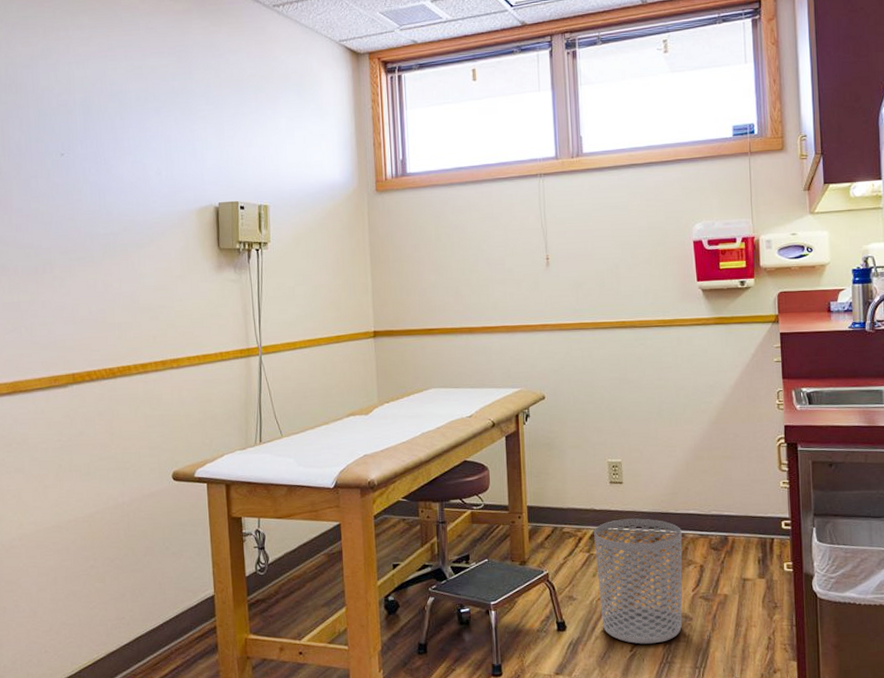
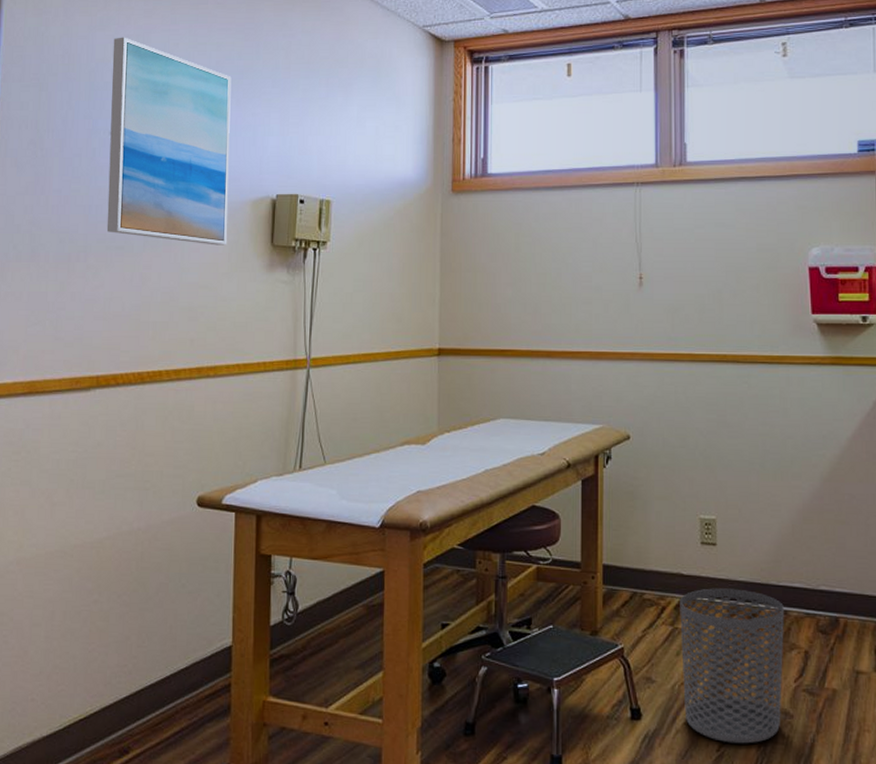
wall art: none [55,64,178,252] -> present [106,37,232,245]

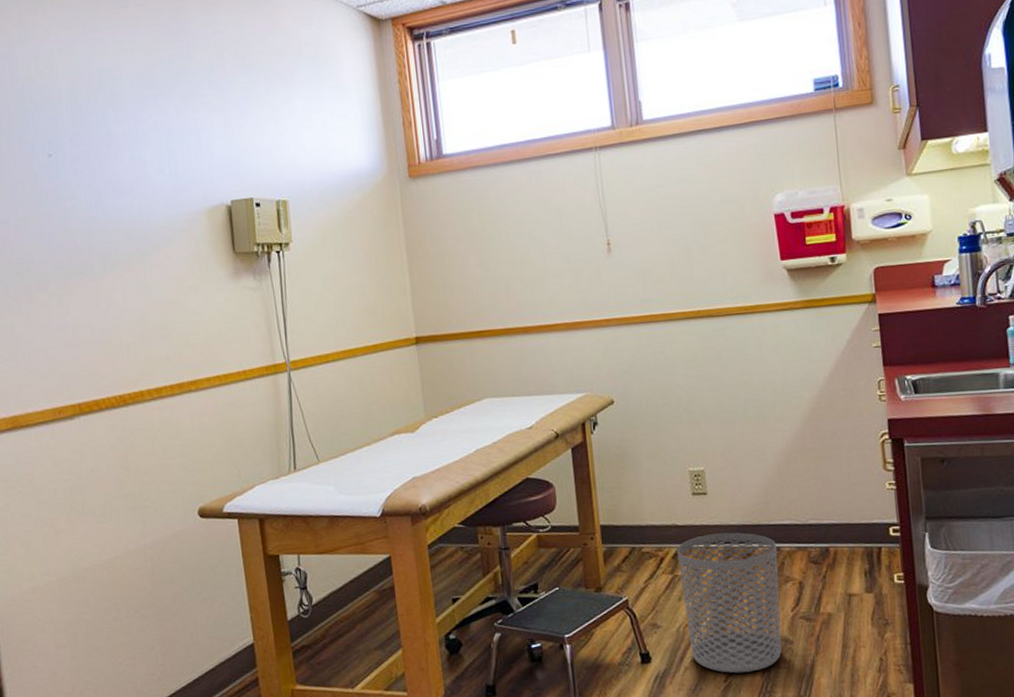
wall art: present [106,37,232,245] -> none [35,51,189,260]

